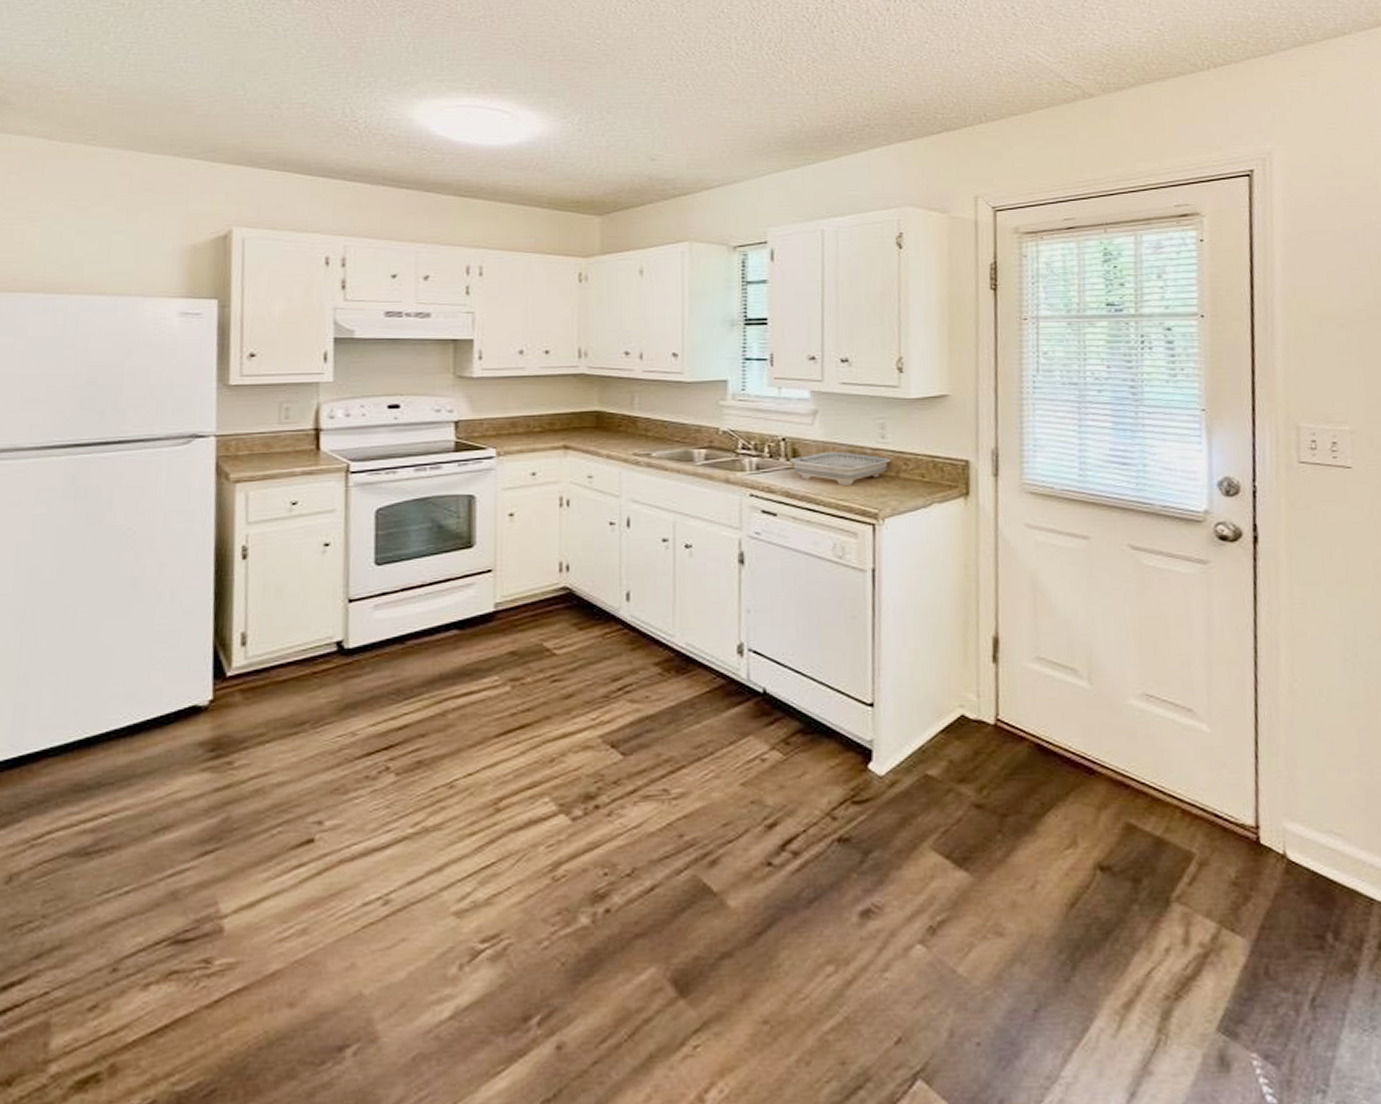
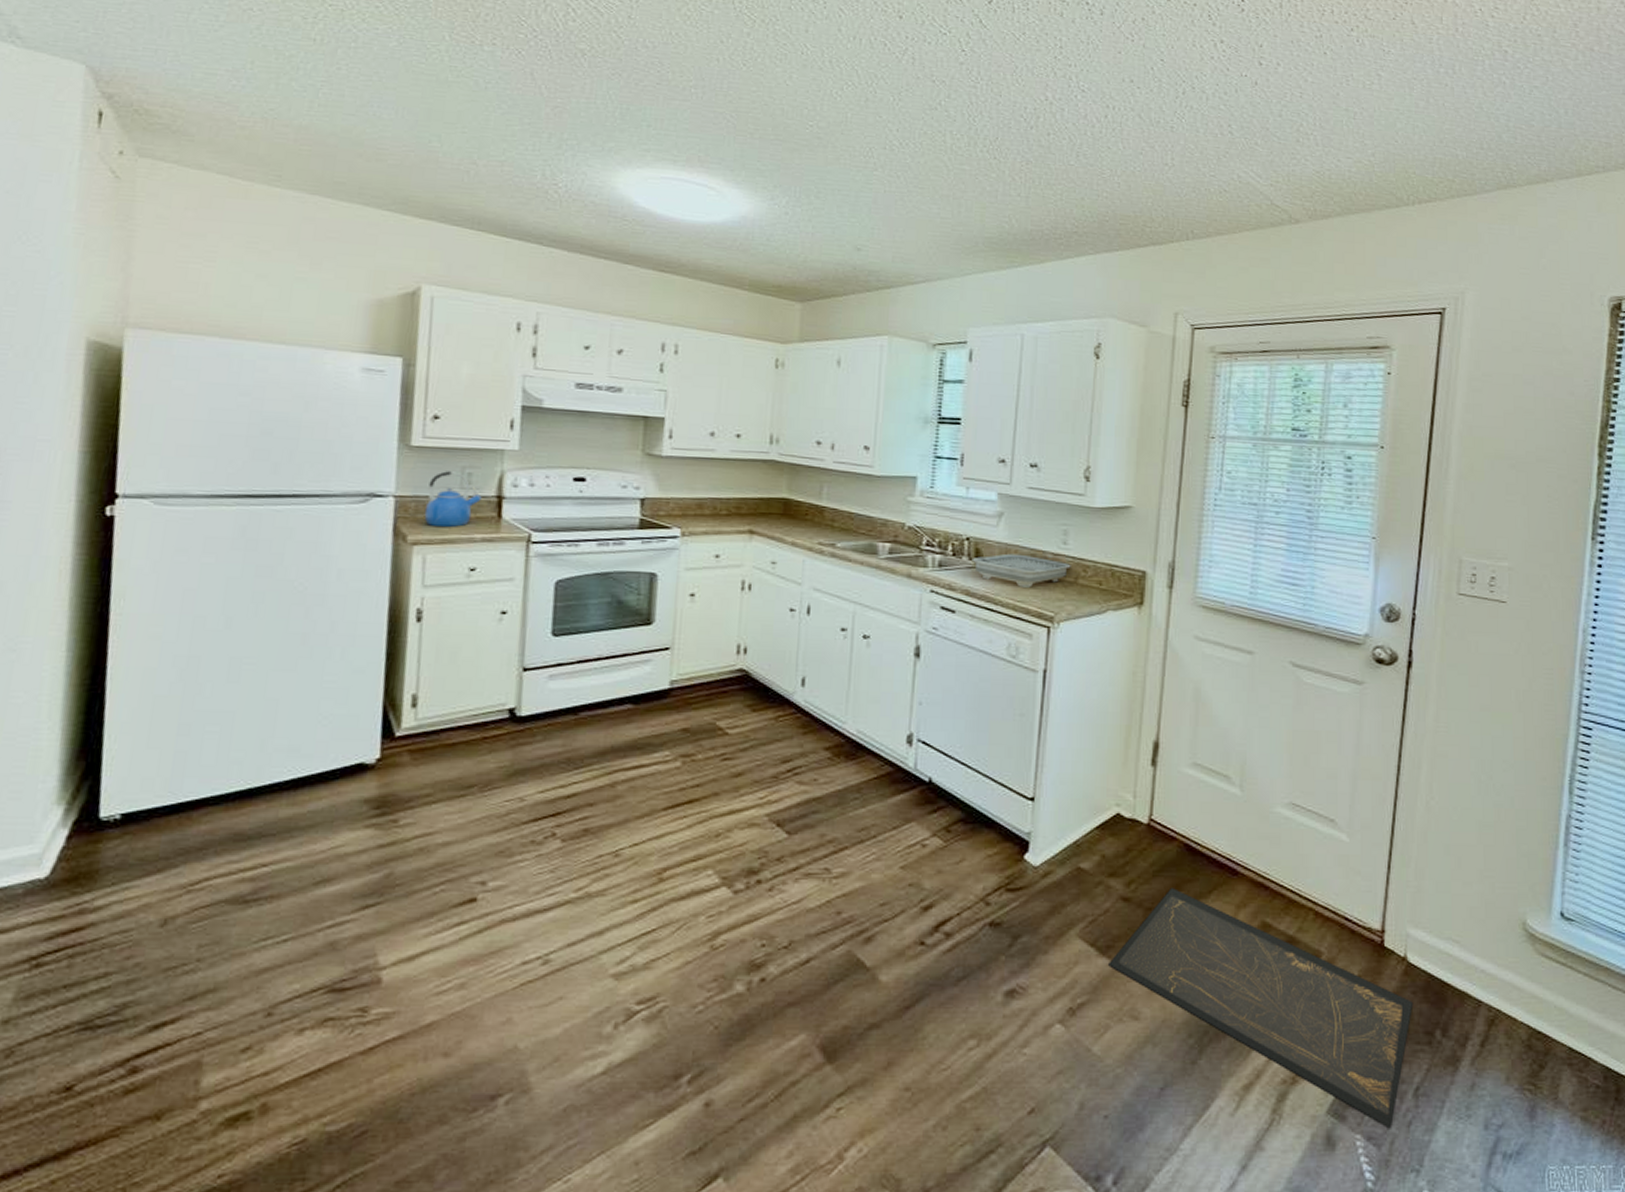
kettle: none [244,407,300,463] -> present [423,471,482,527]
doormat: none [966,792,1299,1046] -> present [1109,888,1412,1129]

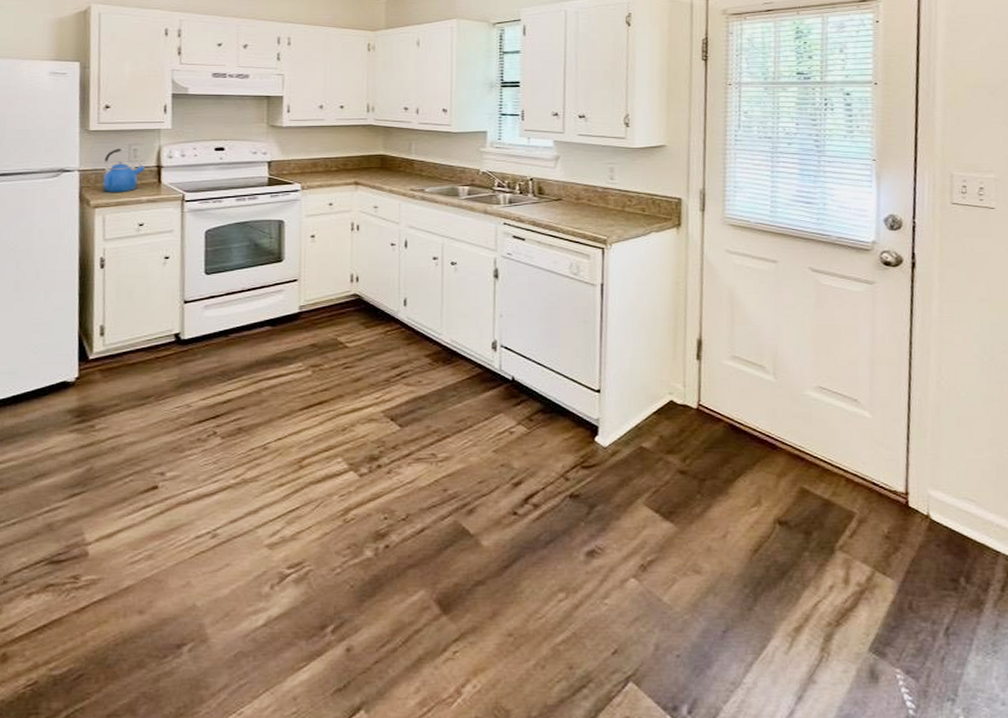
dish rack: present [972,553,1071,589] -> none [536,189,618,218]
doormat: present [1109,888,1412,1129] -> none [672,462,938,664]

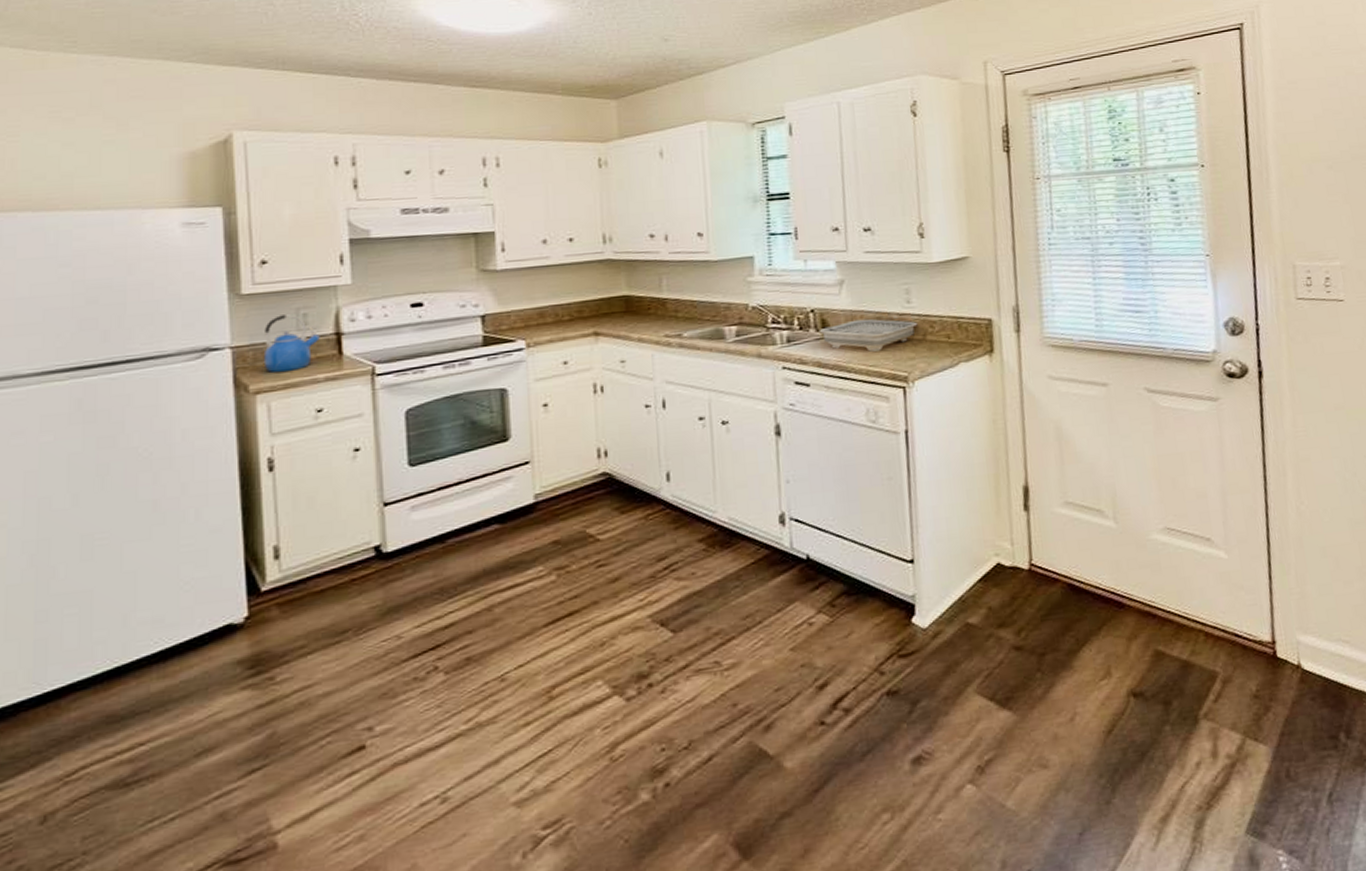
dish rack: none [536,189,618,218] -> present [819,318,918,353]

